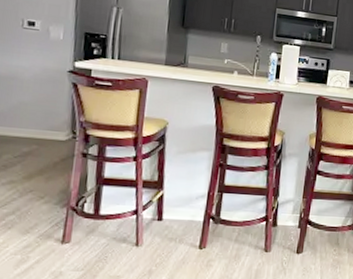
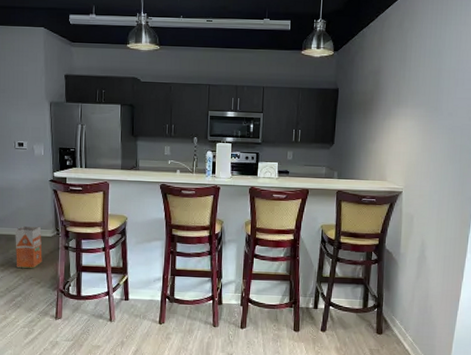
waste bin: none [11,125,52,180] -> present [15,225,42,269]

